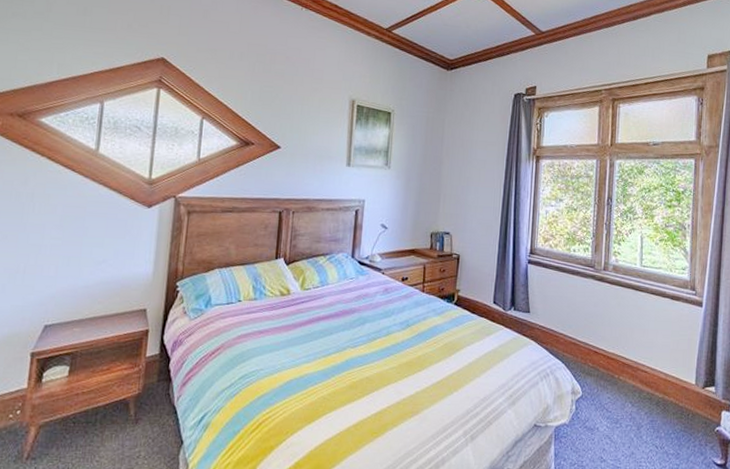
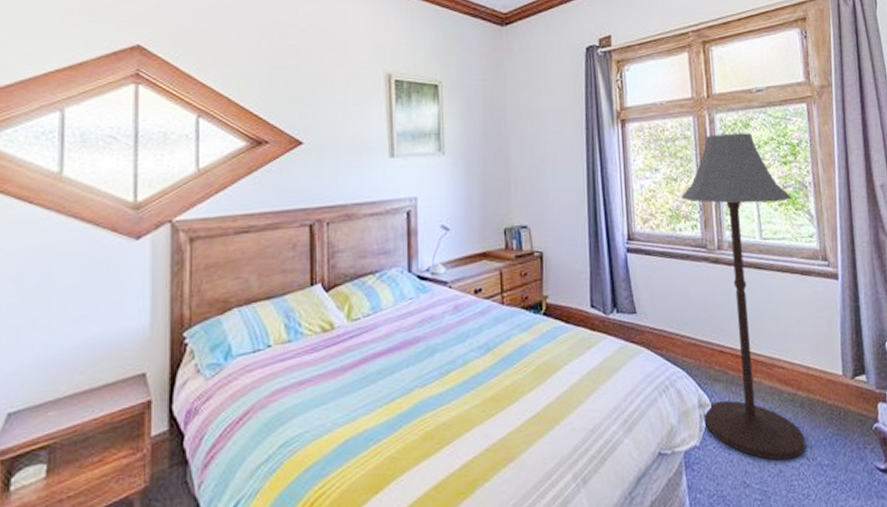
floor lamp: none [574,176,673,446] -> present [680,133,806,461]

